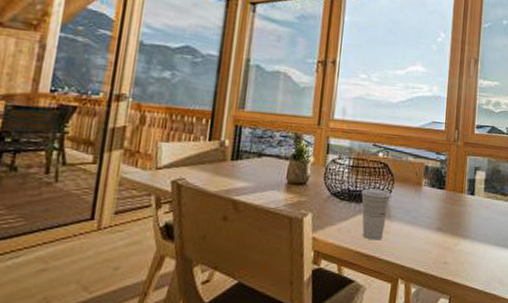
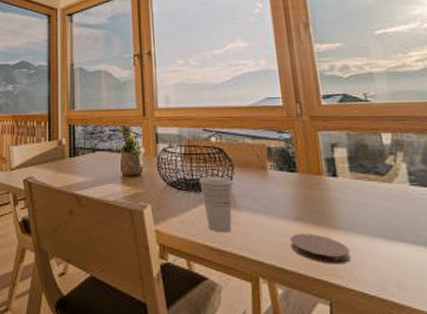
coaster: none [429,241,472,267] -> present [290,234,352,265]

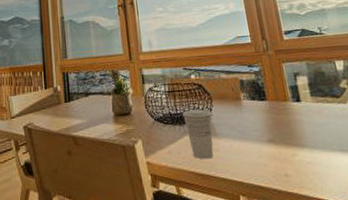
coaster: present [290,234,352,265] -> none [264,153,317,179]

